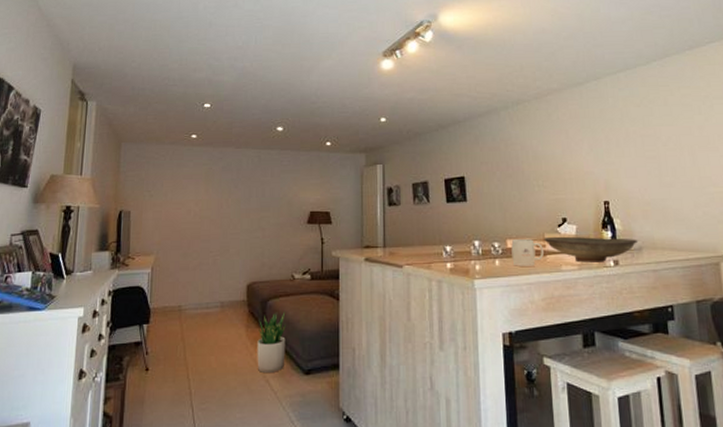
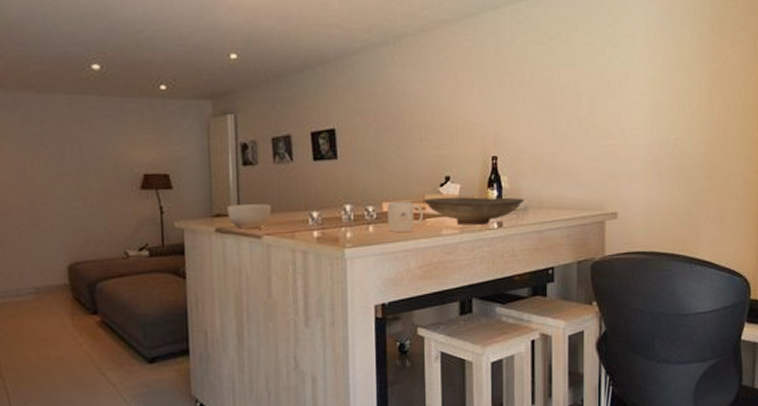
planter: present [257,312,286,372] -> none [87,295,124,365]
bowl: none [375,238,412,261] -> present [227,203,272,231]

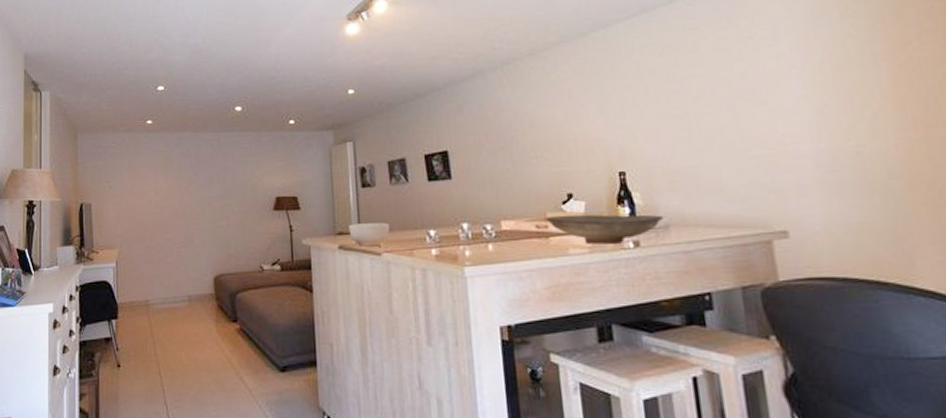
mug: present [387,201,424,232] -> none [506,219,547,251]

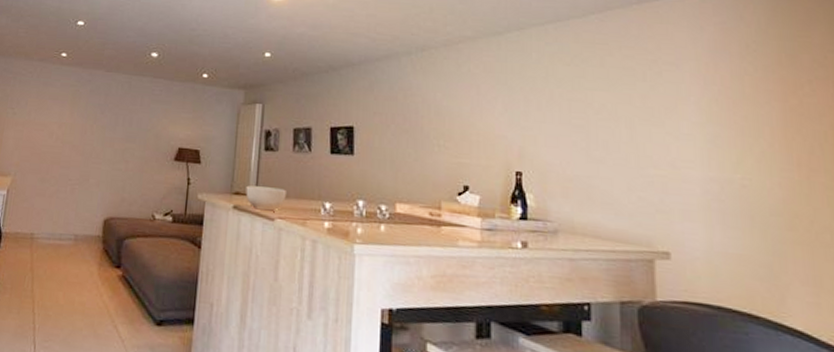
decorative bowl: present [545,214,663,246] -> none [439,205,552,244]

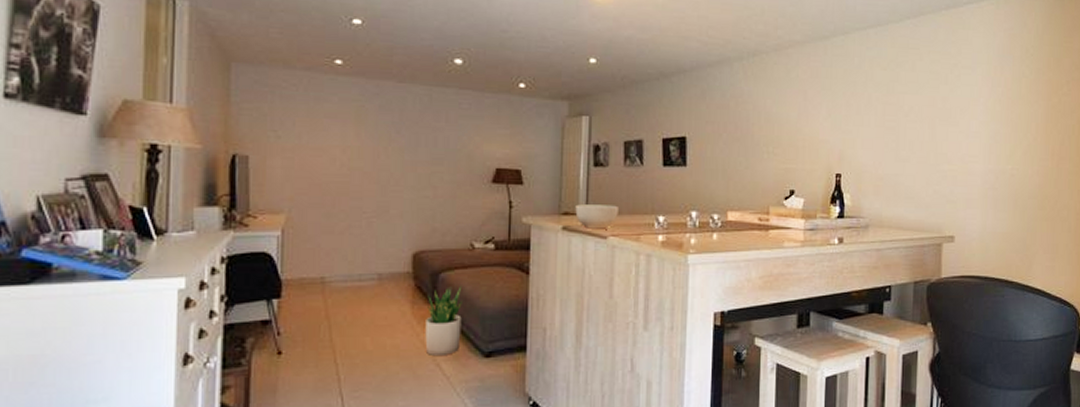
planter: none [106,254,142,319] -> present [425,286,462,355]

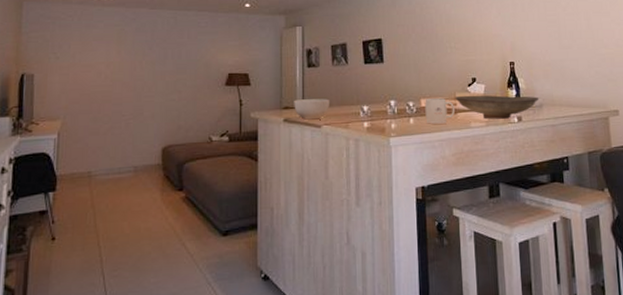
planter: present [425,286,462,355] -> none [172,174,203,236]
mug: none [731,210,767,241] -> present [425,98,456,124]
decorative bowl: none [768,210,865,241] -> present [455,95,538,120]

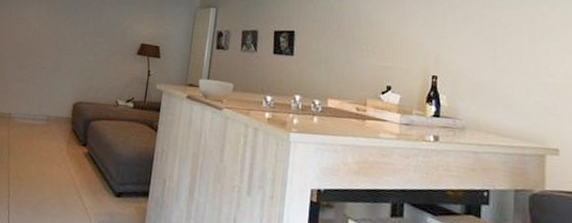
mug: present [425,98,456,124] -> none [330,99,365,129]
decorative bowl: present [455,95,538,120] -> none [365,102,461,137]

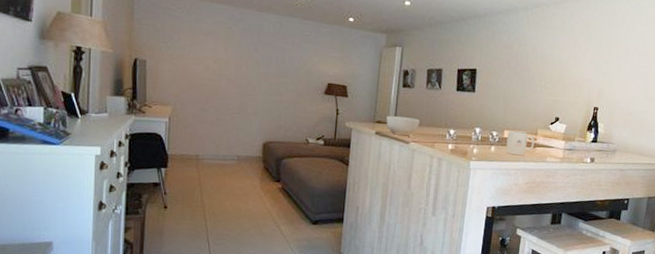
mug: none [330,99,365,129] -> present [505,130,535,155]

